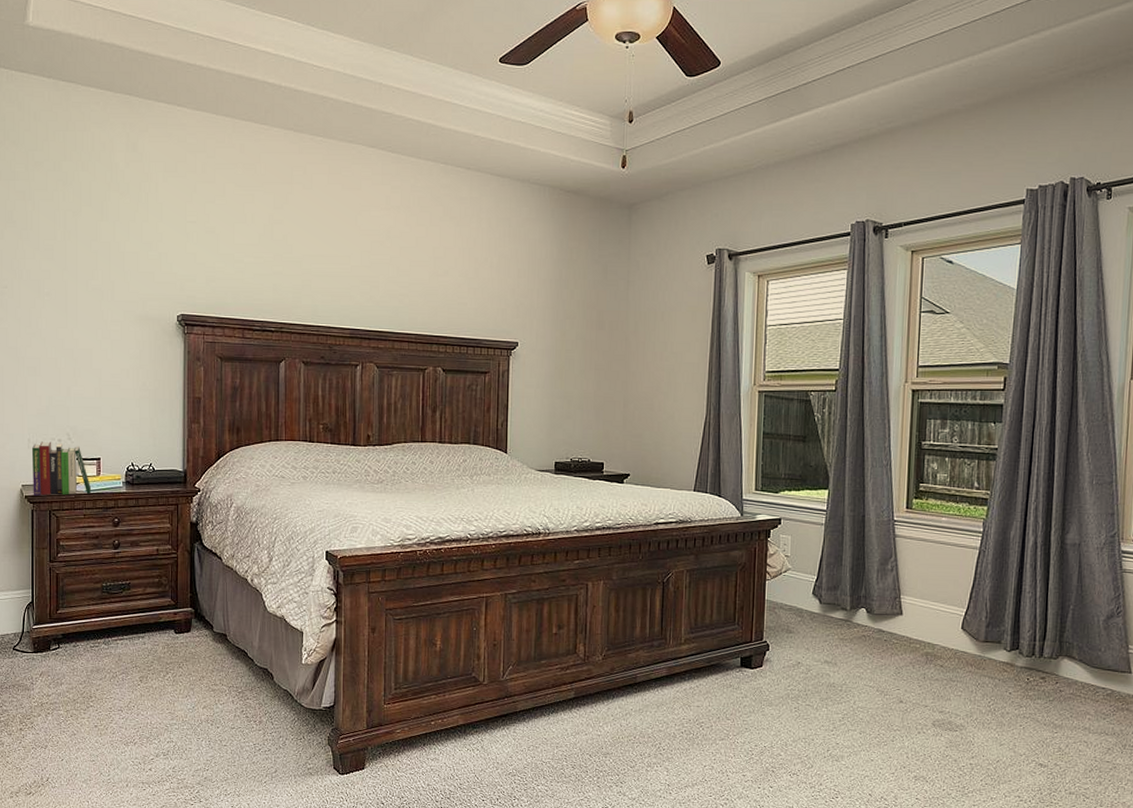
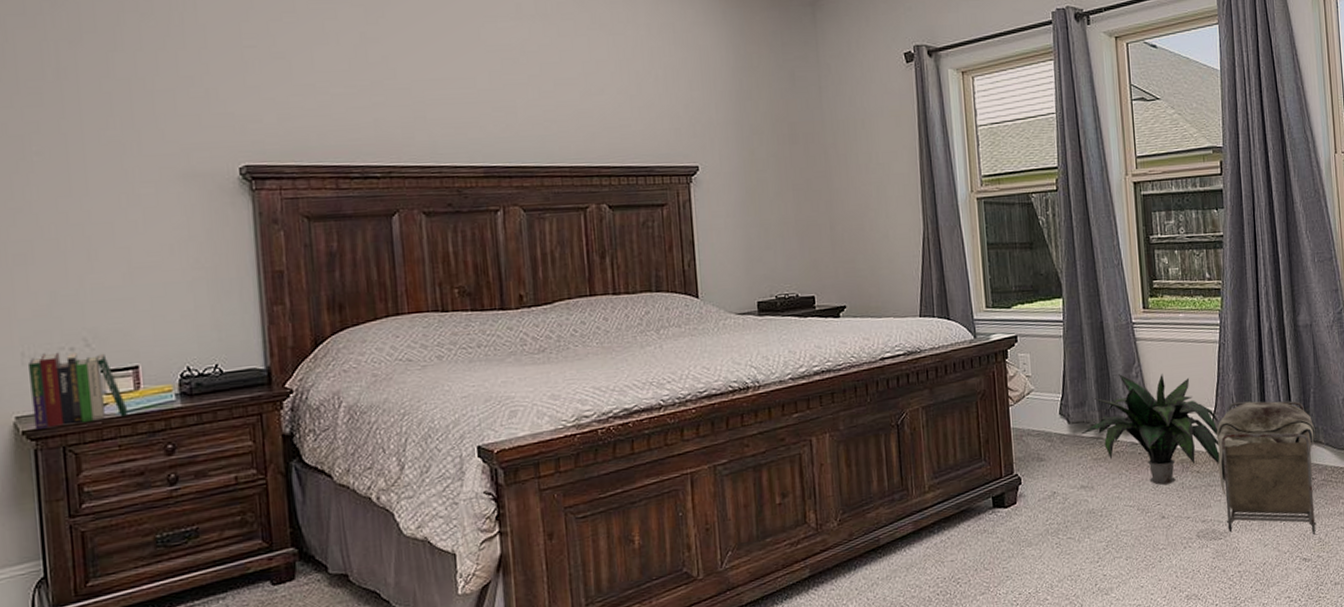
potted plant: none [829,566,969,673] -> present [1079,374,1220,485]
laundry basket: none [962,607,1070,744] -> present [1216,400,1317,535]

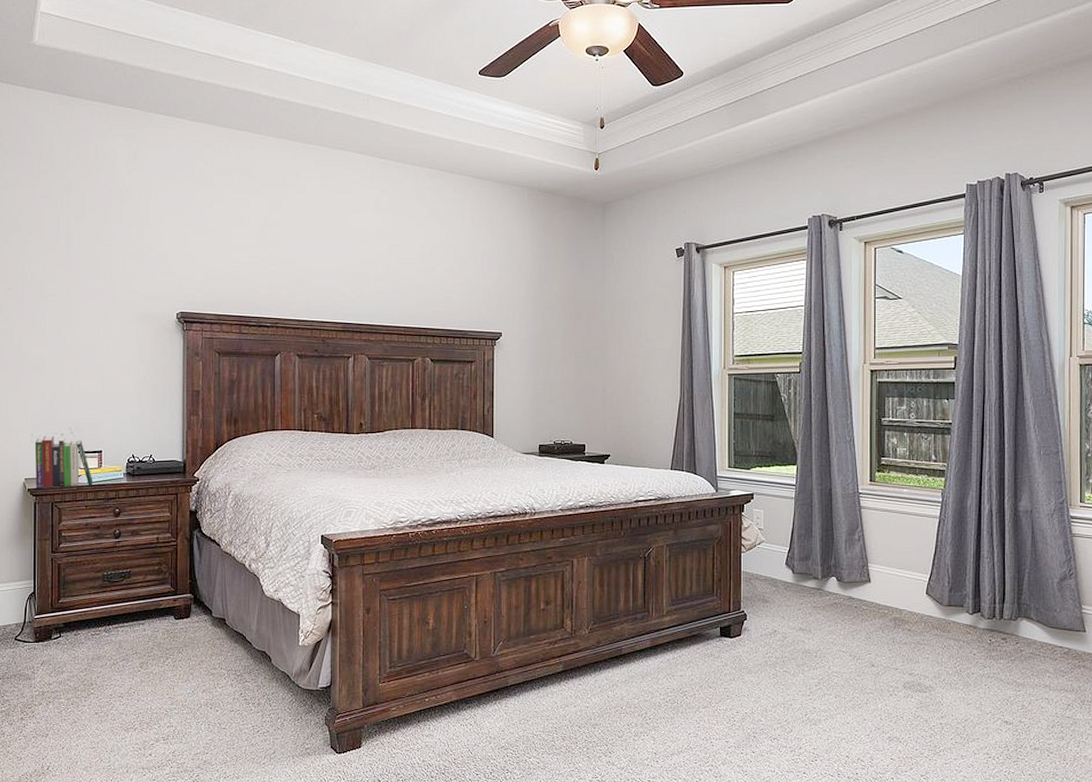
potted plant: present [1079,374,1220,485] -> none [802,536,933,637]
laundry basket: present [1216,400,1317,535] -> none [929,572,1028,702]

